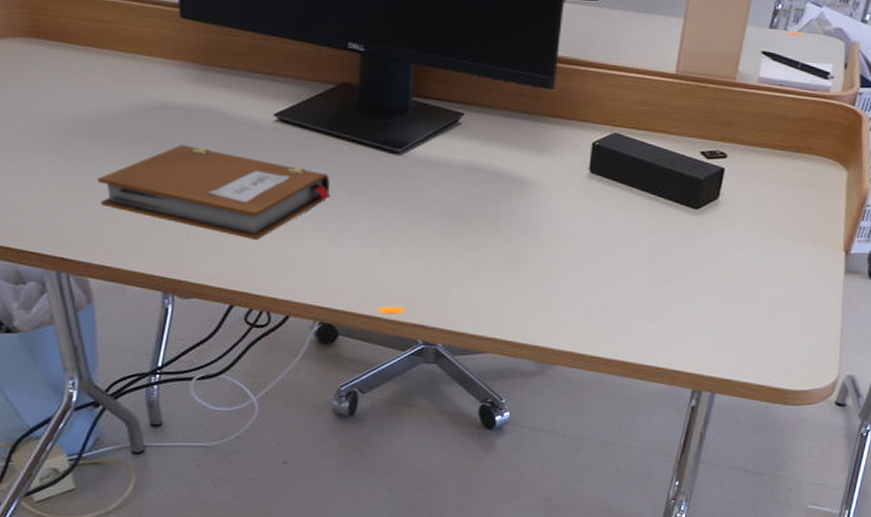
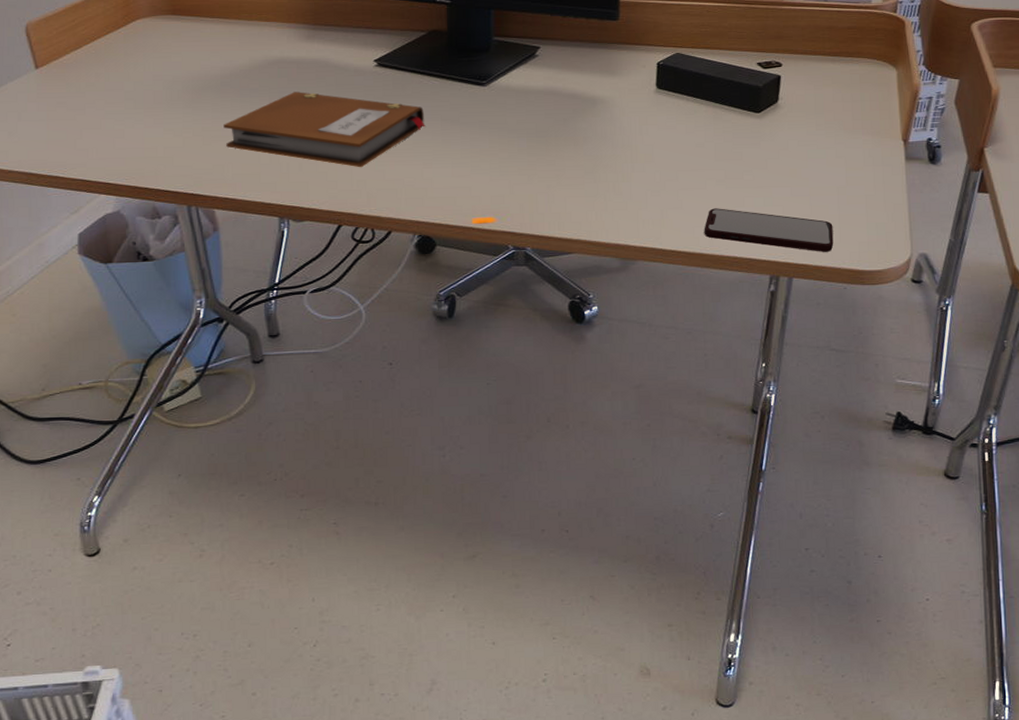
smartphone: none [627,312,762,368] -> present [704,208,834,252]

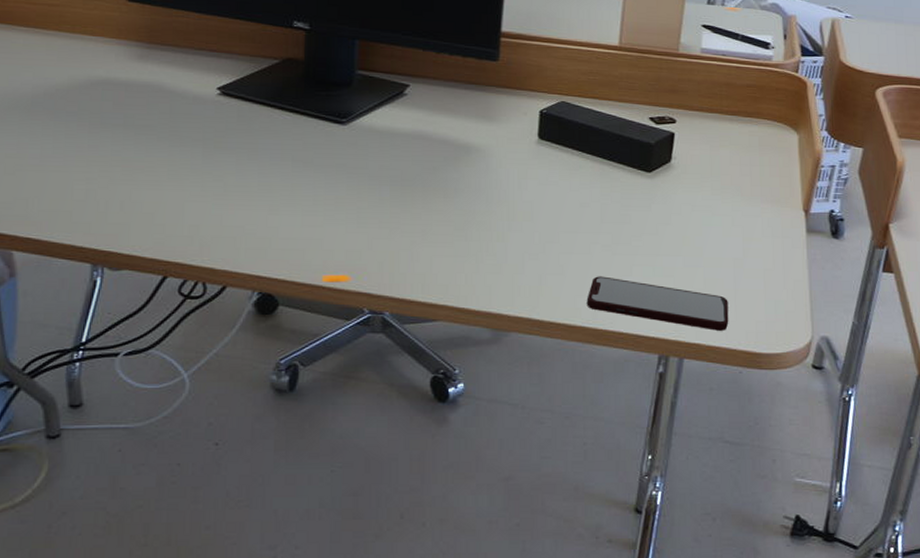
notebook: present [223,92,425,168] -> none [31,118,273,211]

